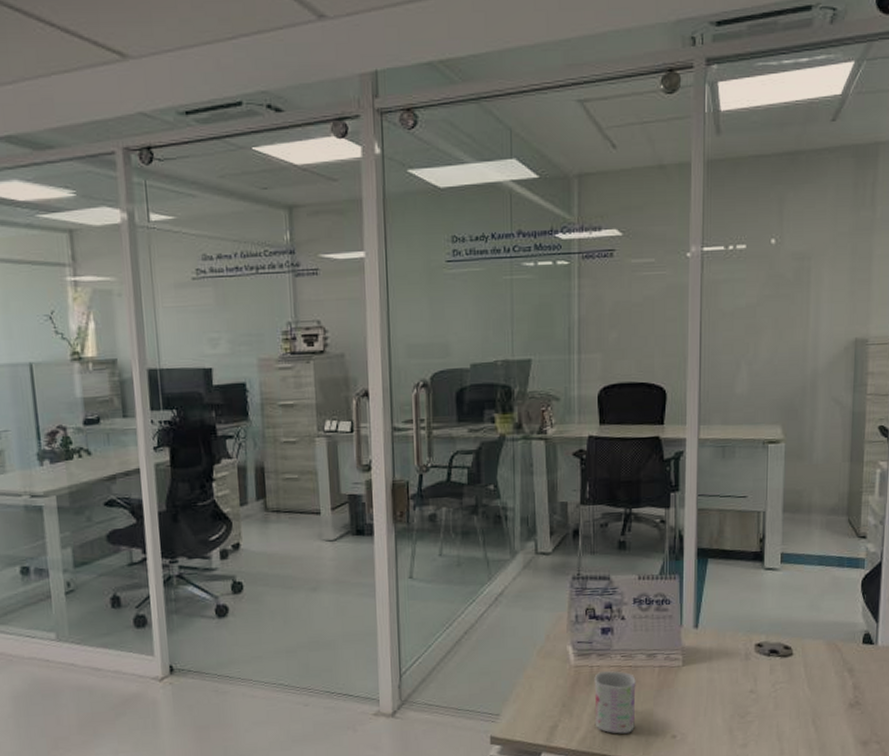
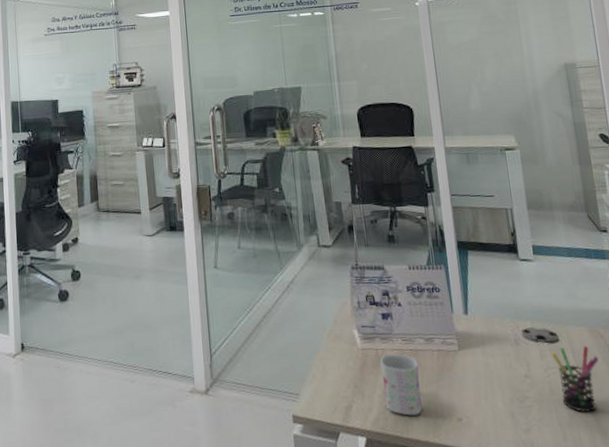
pen holder: none [781,659,831,726] -> present [550,345,598,412]

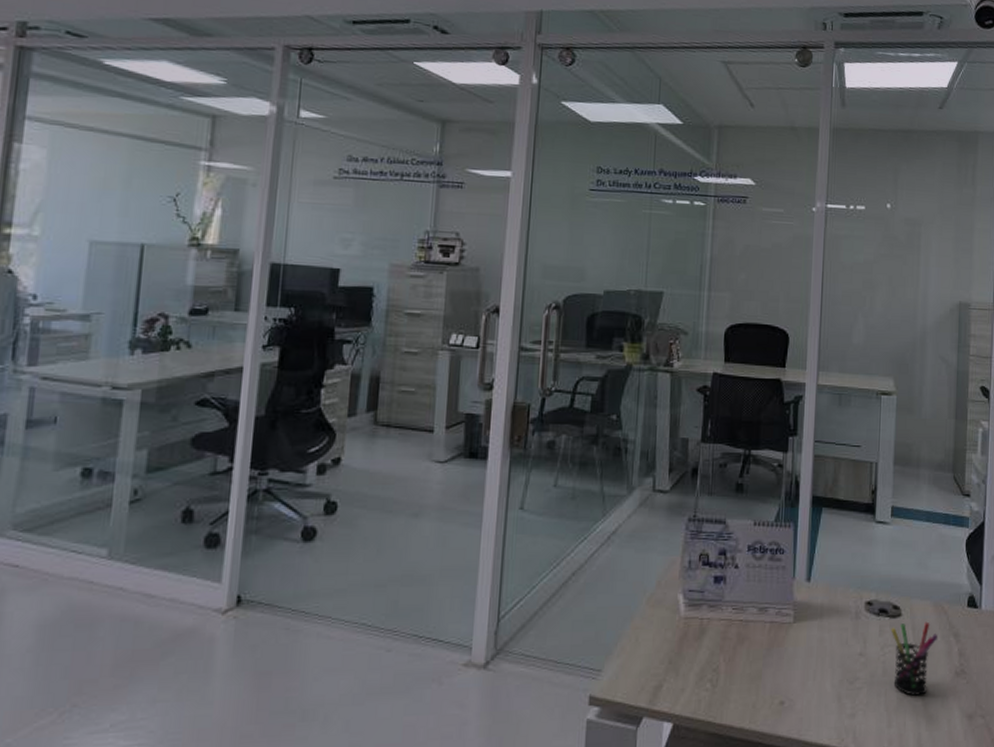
mug: present [380,354,422,416] -> none [701,625,746,698]

